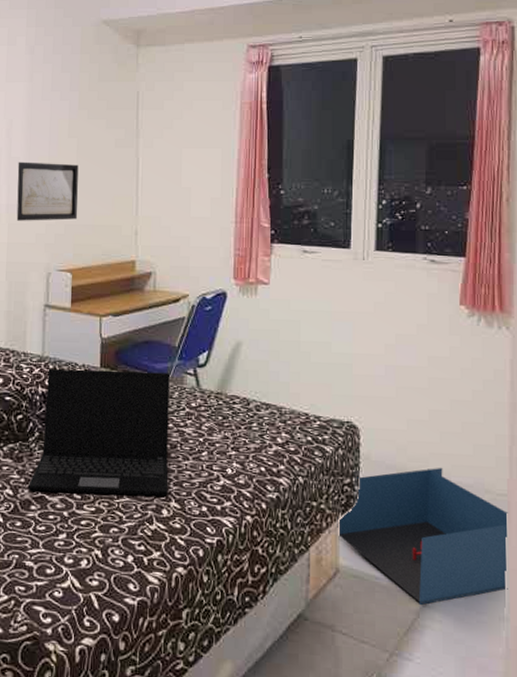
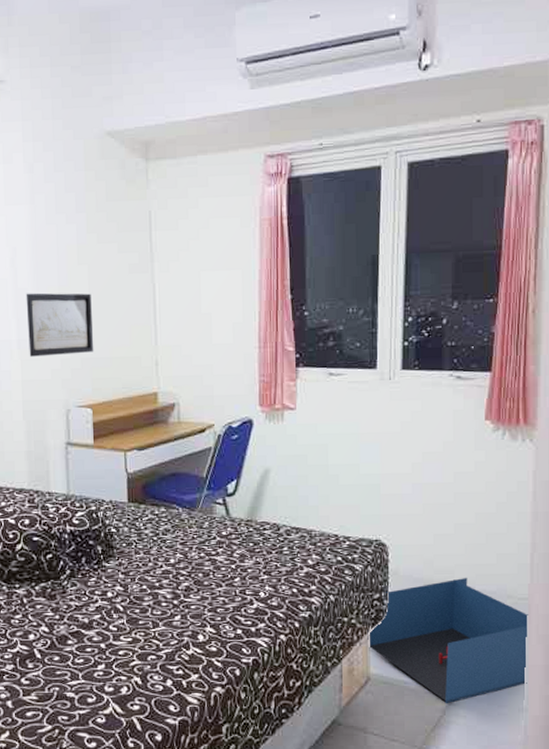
laptop: present [27,368,170,497] -> none [63,504,203,627]

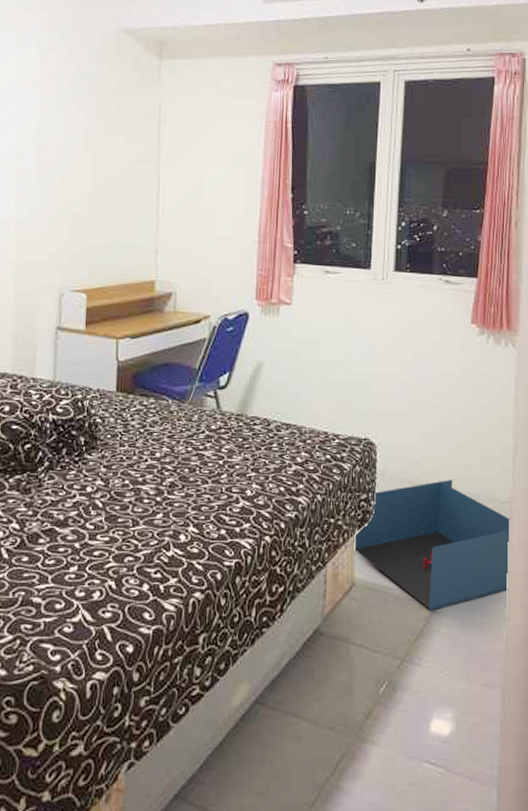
wall art: present [26,293,94,357] -> none [26,175,95,239]

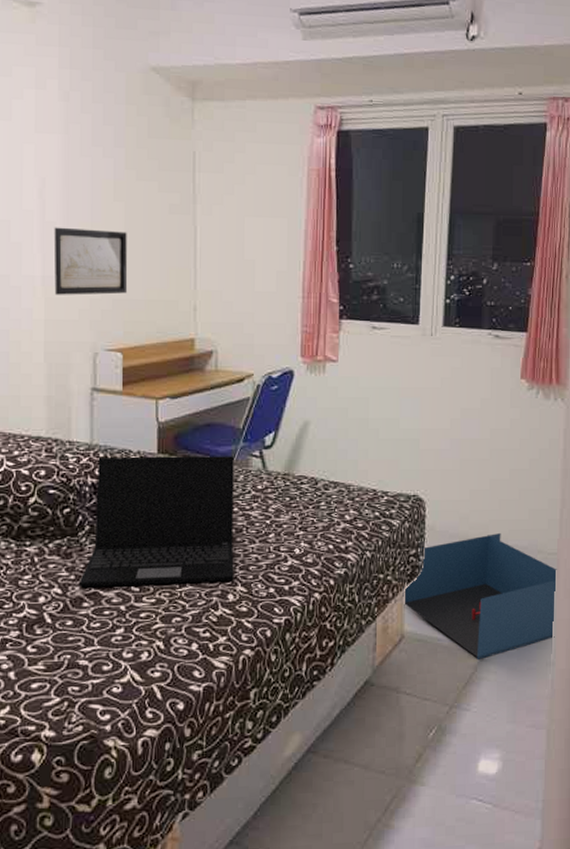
wall art: none [26,175,95,239] -> present [54,227,128,295]
laptop: none [35,394,189,524] -> present [78,456,234,588]

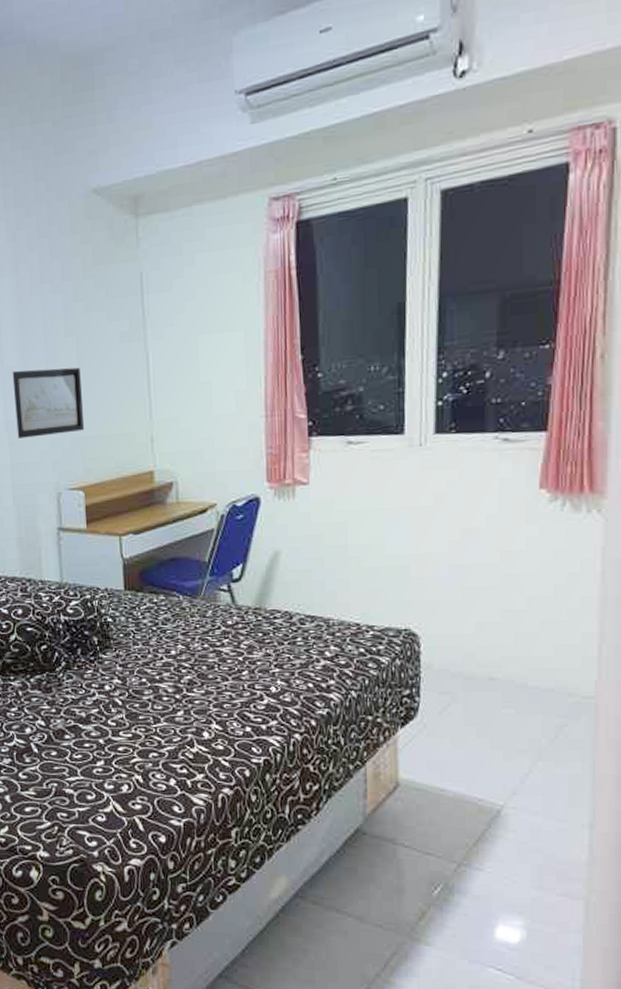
laptop: present [78,456,234,588] -> none [59,591,208,721]
storage bin: present [403,532,557,659] -> none [396,671,595,815]

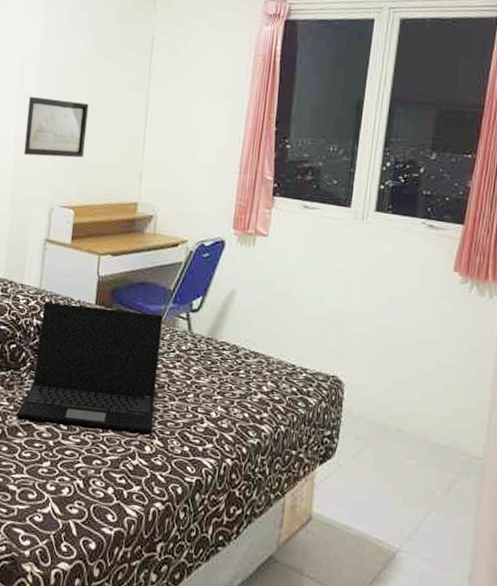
laptop: none [59,591,208,721] -> present [16,301,163,434]

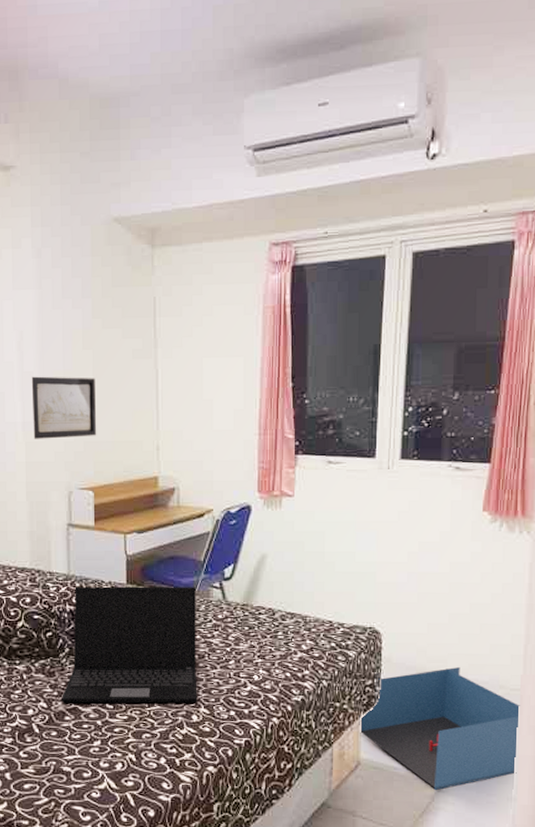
storage bin: none [314,427,481,557] -> present [359,666,520,790]

